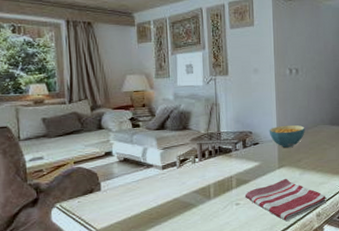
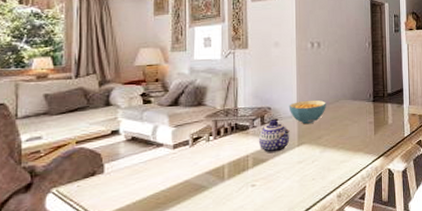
teapot: none [241,143,271,175] -> present [258,120,290,154]
dish towel: present [244,178,327,221] -> none [261,156,348,203]

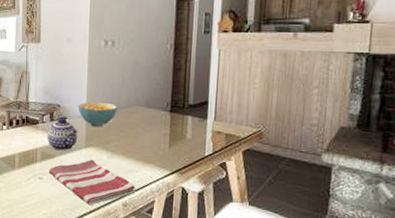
dish towel: none [261,156,348,203] -> present [48,159,136,205]

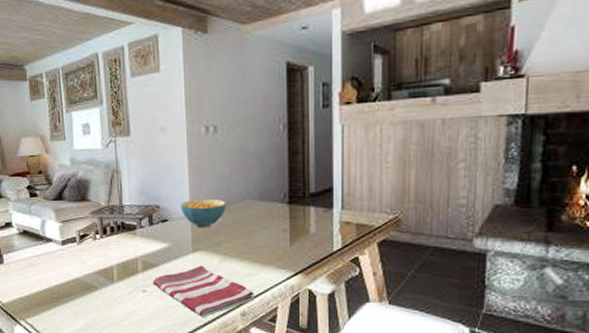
teapot: present [47,117,78,151] -> none [147,220,183,258]

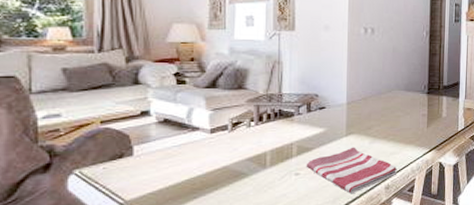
cereal bowl: present [180,198,226,228] -> none [337,89,378,114]

